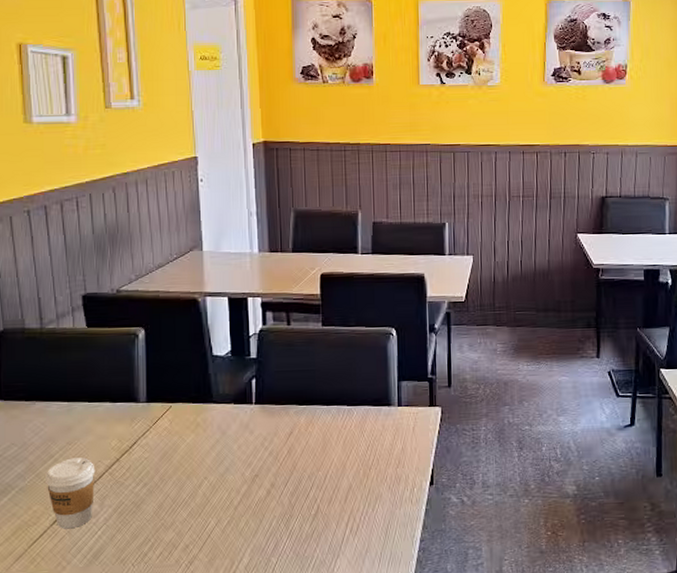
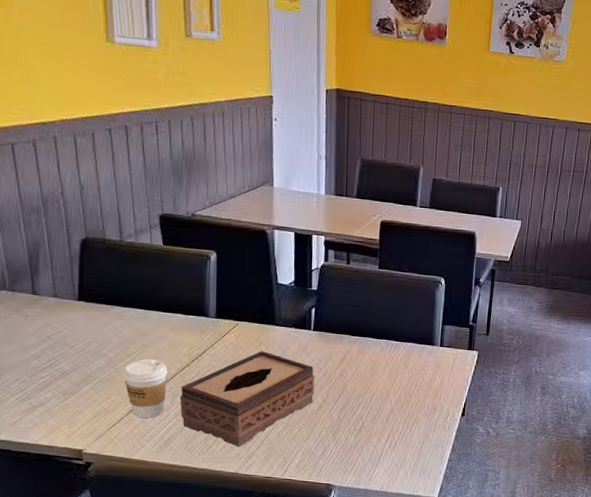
tissue box: none [110,434,261,552] -> present [180,351,315,447]

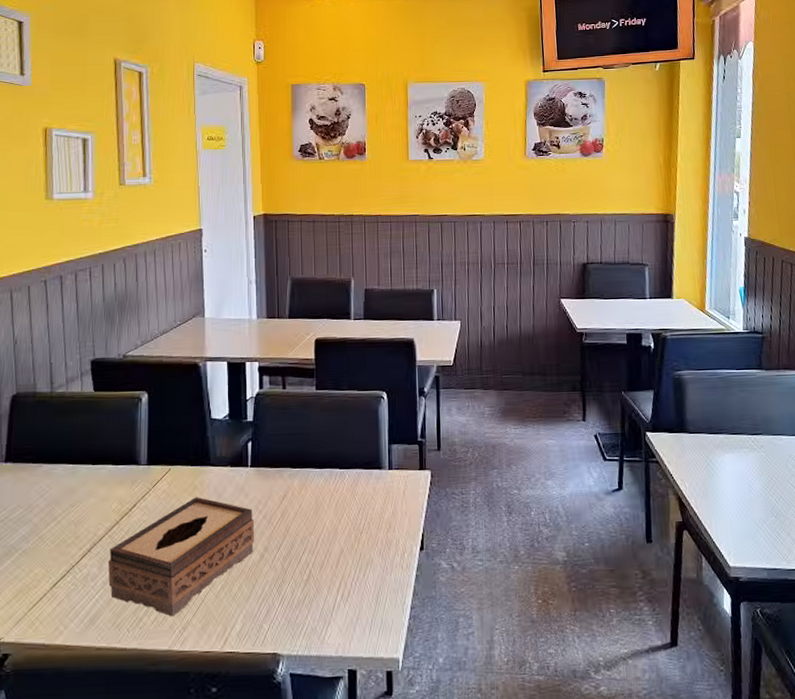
coffee cup: present [123,359,168,419] -> none [48,520,96,593]

